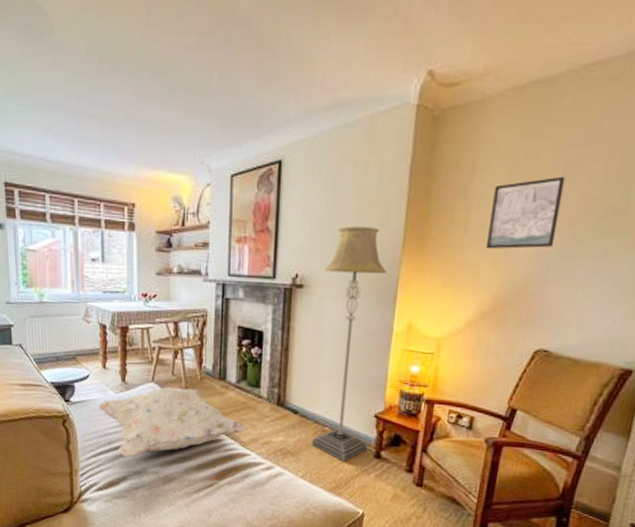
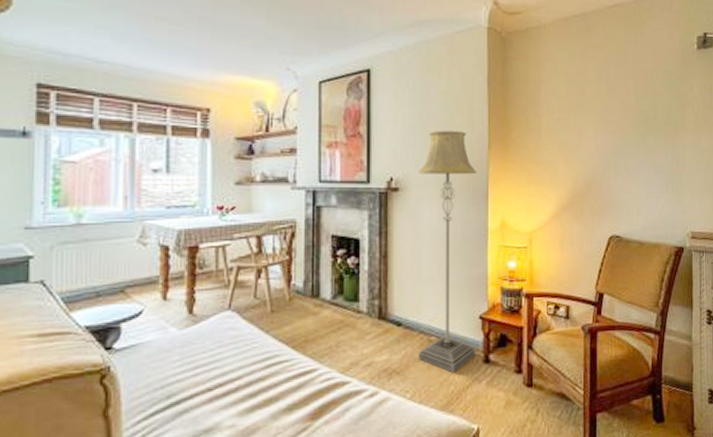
decorative pillow: present [98,387,246,457] -> none [154,311,345,412]
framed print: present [486,176,565,249] -> none [558,89,609,149]

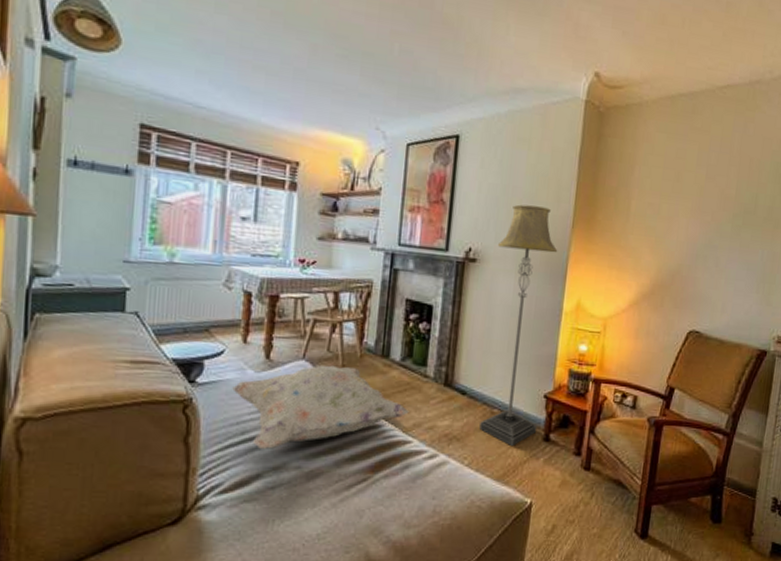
decorative pillow: none [154,311,345,412] -> present [232,365,409,449]

